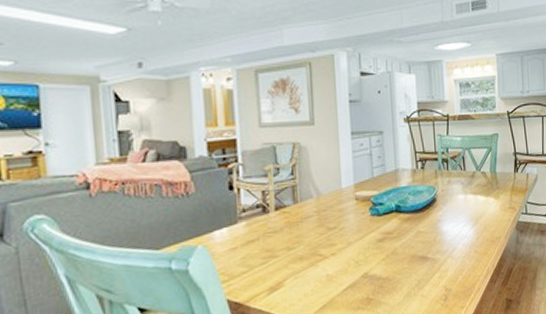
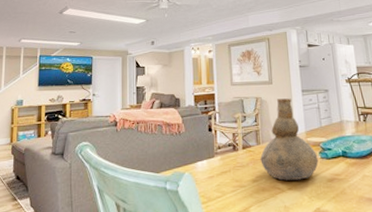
vase: none [298,143,368,246] -> present [260,98,319,181]

